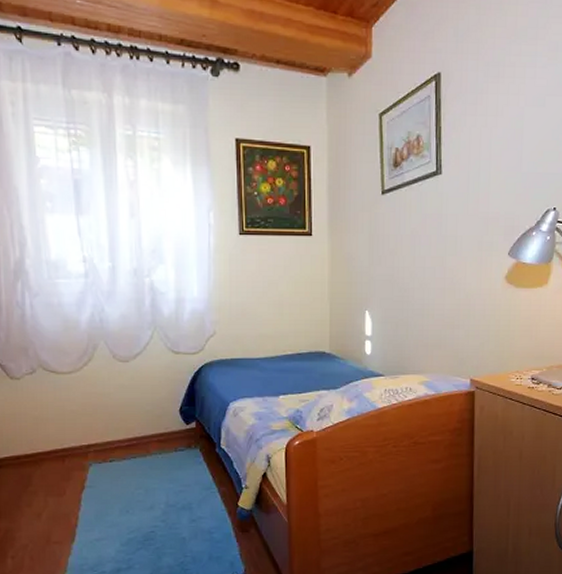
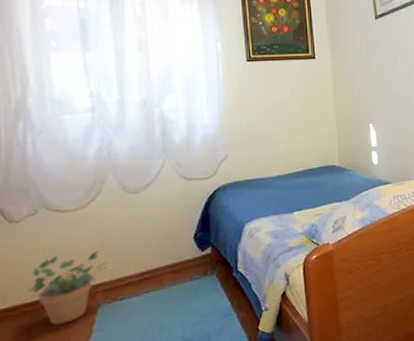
potted plant: none [27,413,98,477] -> present [26,251,107,325]

